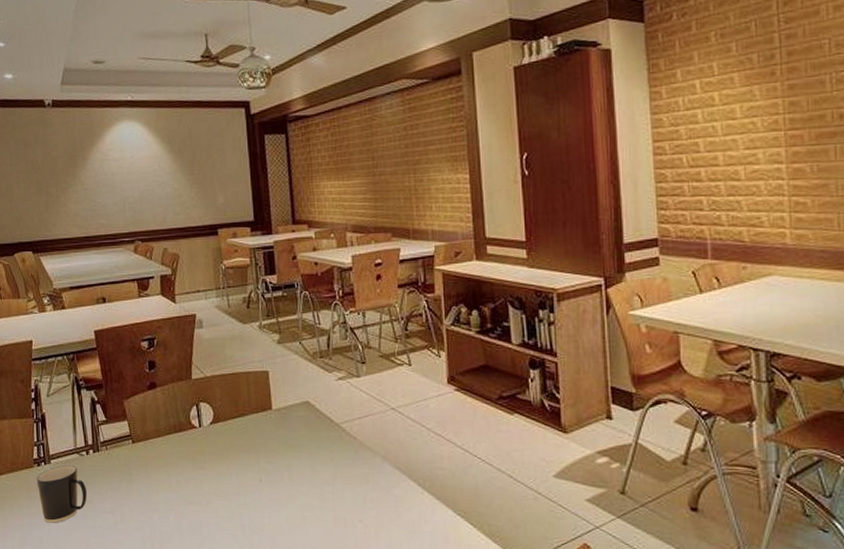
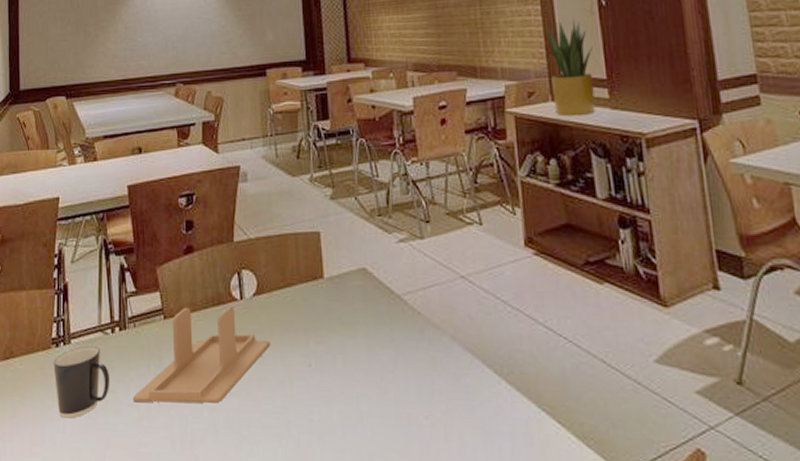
napkin holder: none [108,433,227,511] -> present [133,306,271,403]
planter: none [473,186,515,274] -> present [545,18,596,117]

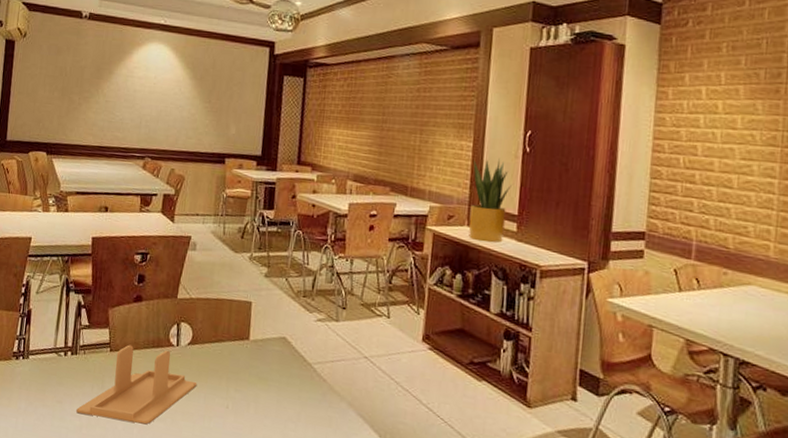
mug: present [53,345,111,418] -> none [12,362,59,418]

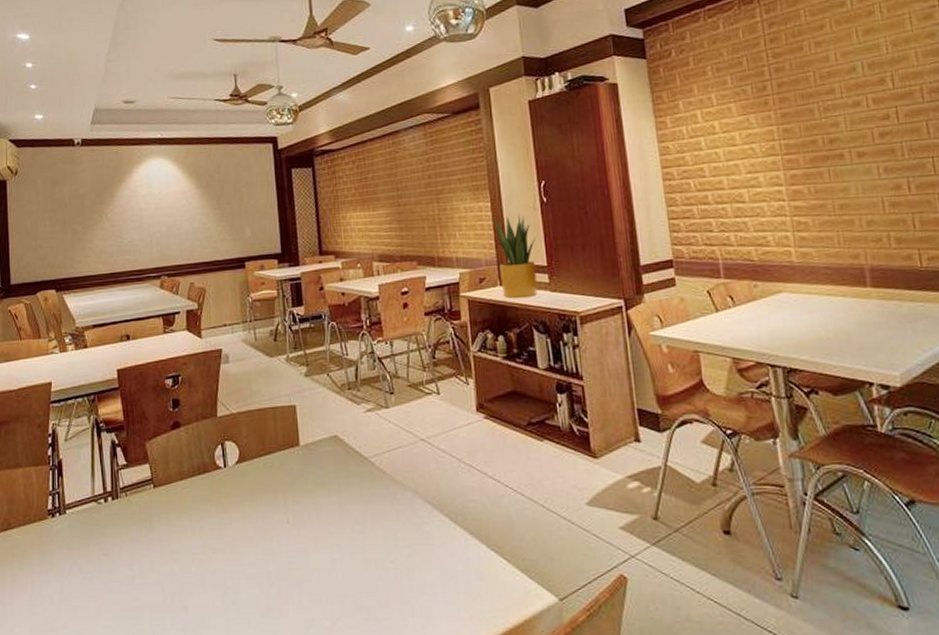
napkin holder: present [76,344,197,425] -> none [126,474,252,561]

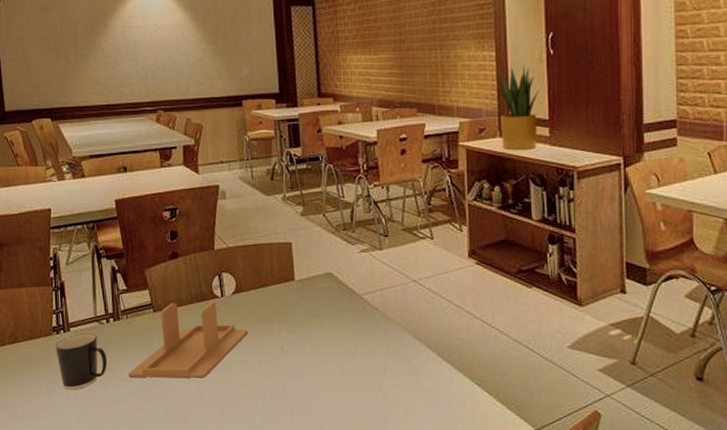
mug: none [50,514,105,580] -> present [55,333,108,390]
napkin holder: none [126,474,252,561] -> present [129,302,248,378]

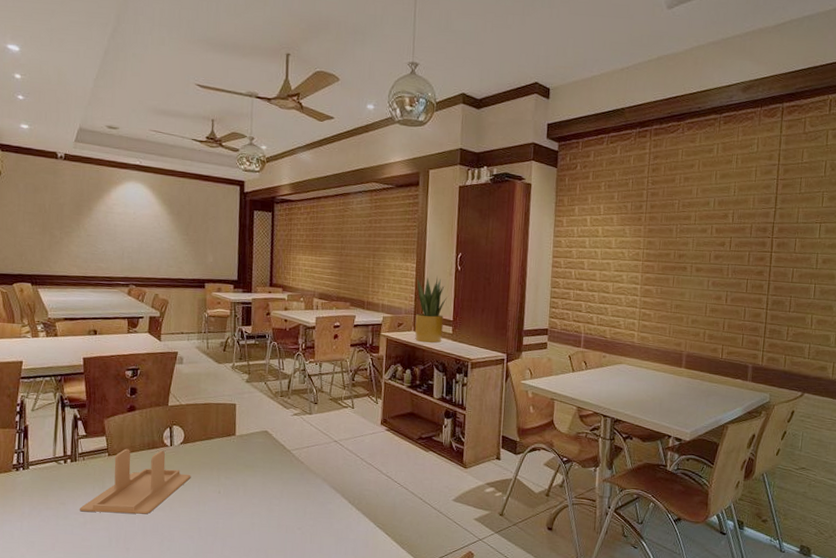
mug: present [55,333,108,390] -> none [13,471,62,521]

